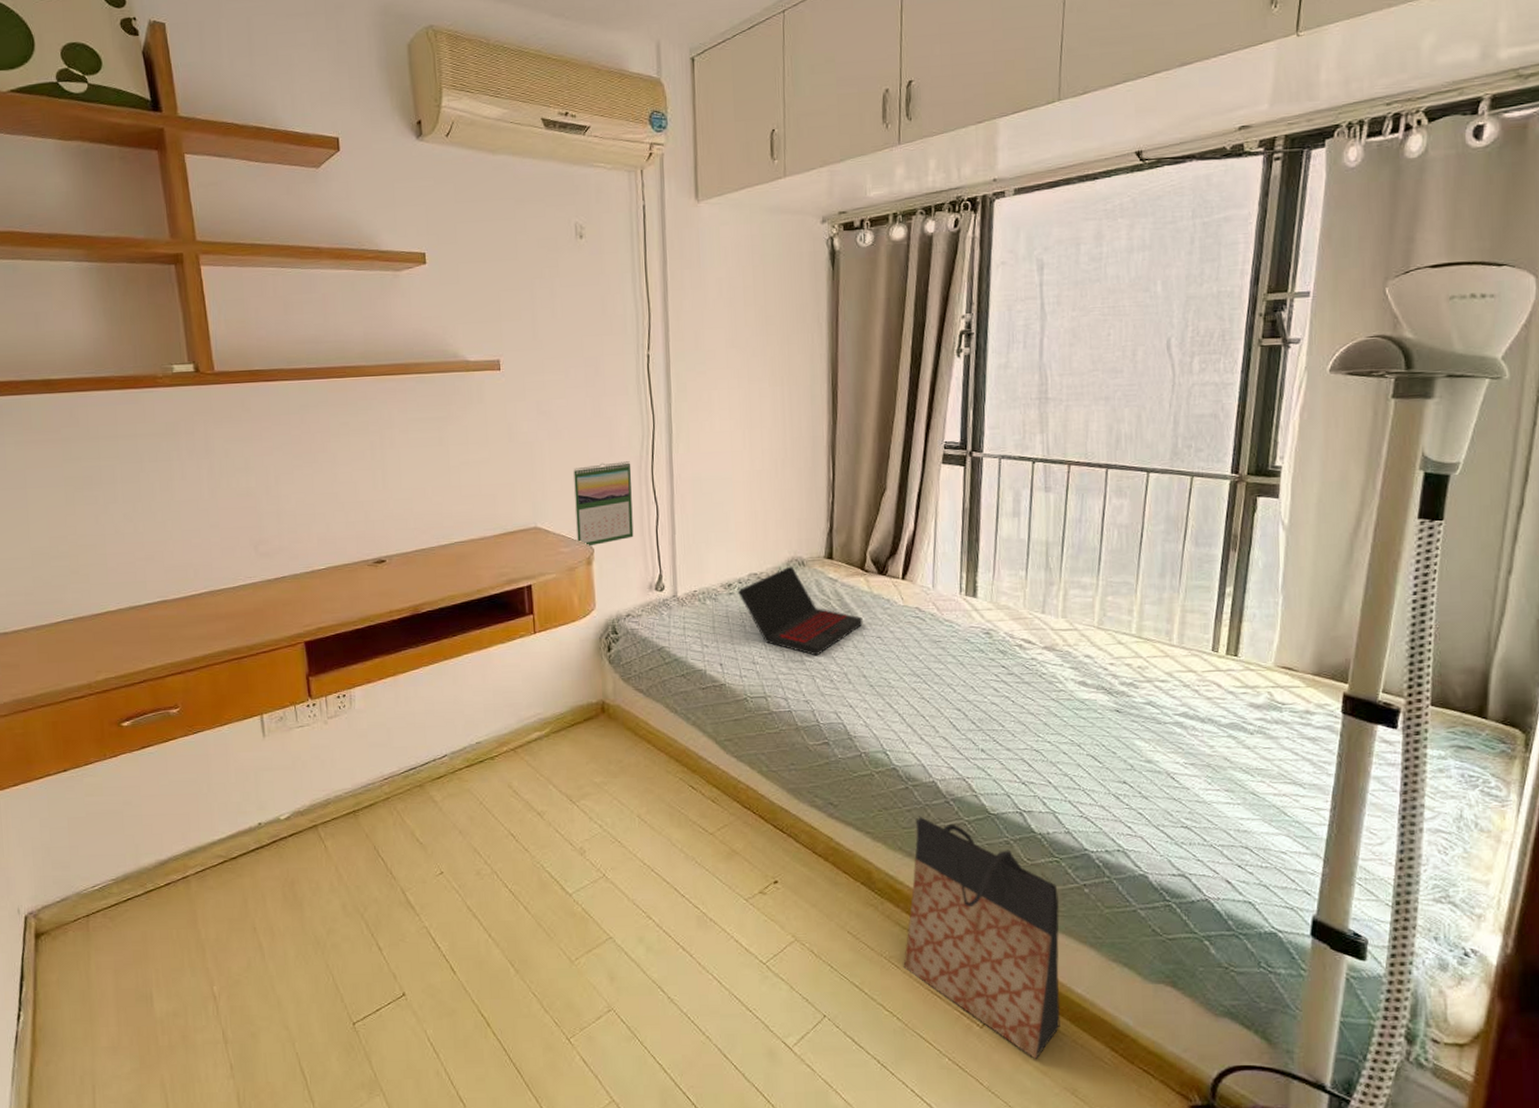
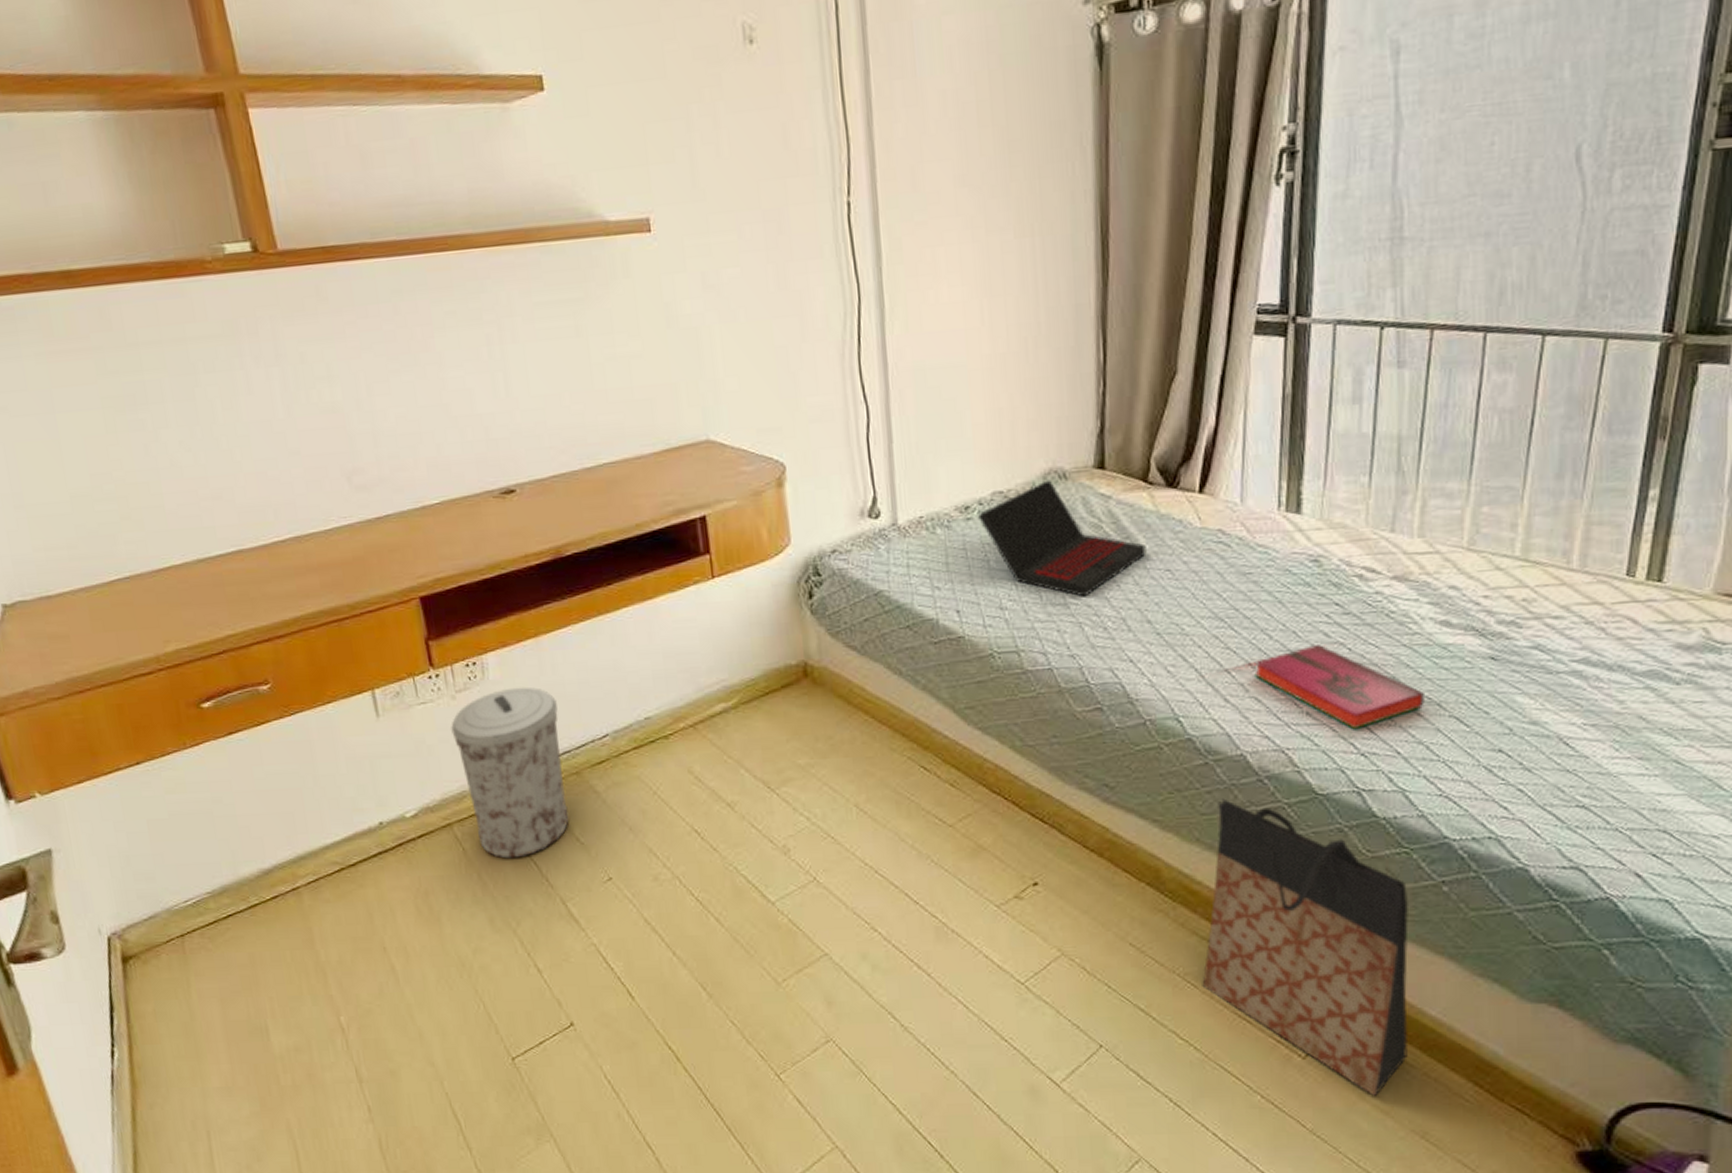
trash can: none [322,715,412,855] -> present [451,687,569,859]
calendar: present [572,461,634,547] -> none [753,348,838,463]
hardback book: none [942,696,1068,764] -> present [1254,643,1424,730]

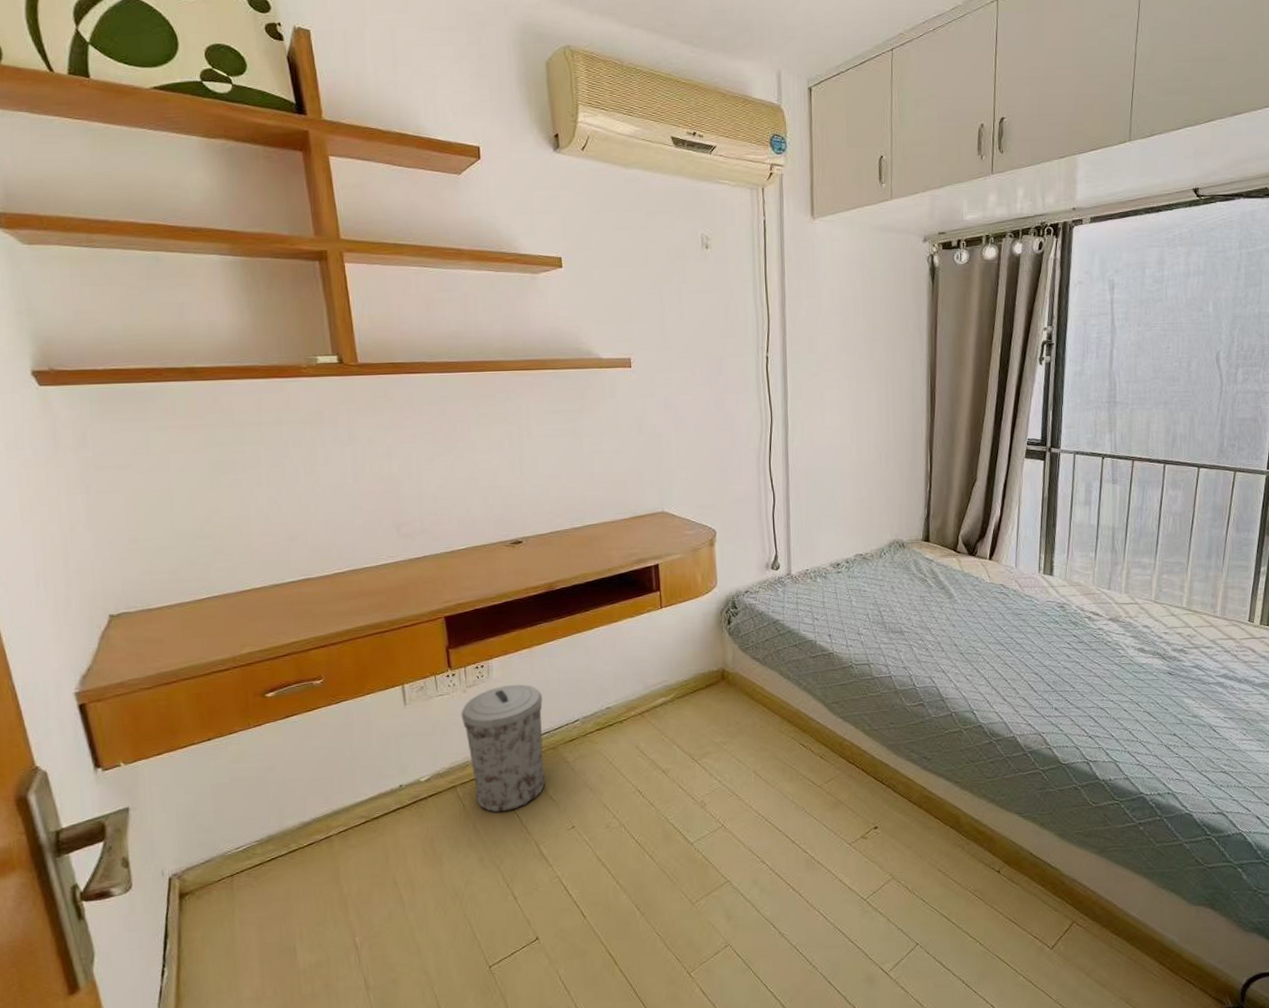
laptop: present [977,479,1147,597] -> none [844,547,955,628]
bag: present [1202,798,1410,1096] -> none [985,767,1119,974]
hardback book: present [1254,643,1424,730] -> none [1022,662,1128,720]

